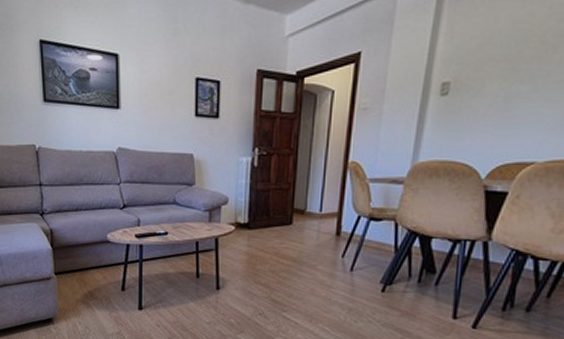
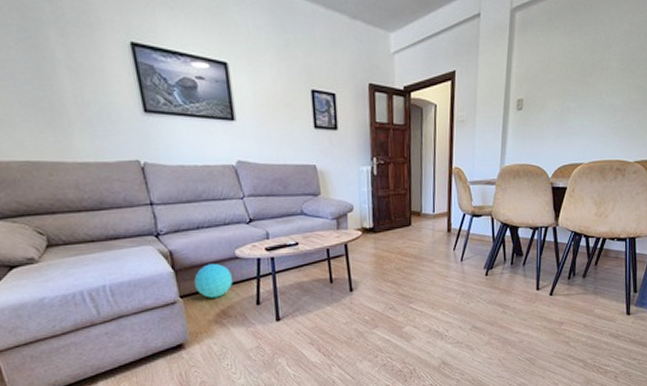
ball: none [69,245,102,278] -> present [194,263,233,298]

